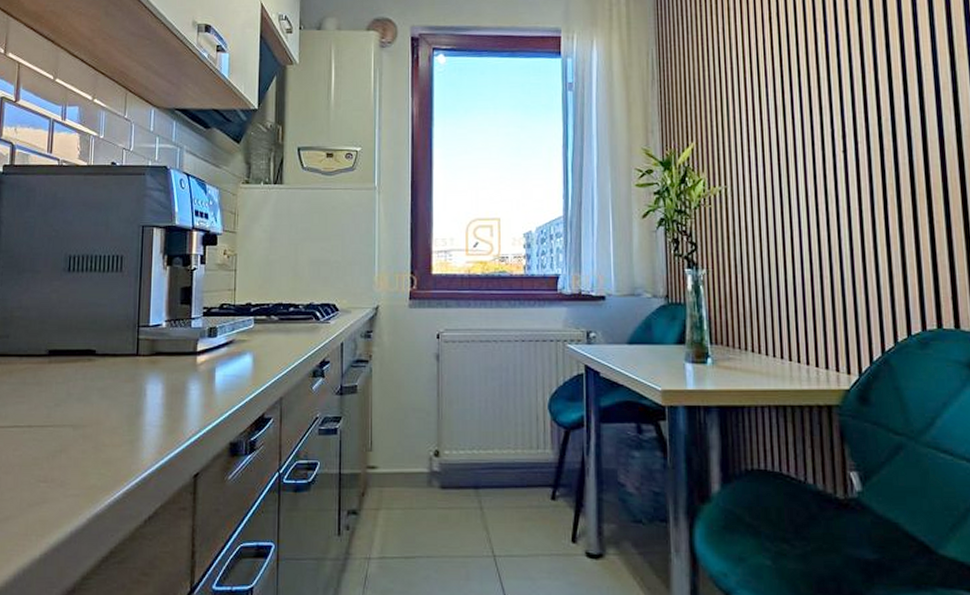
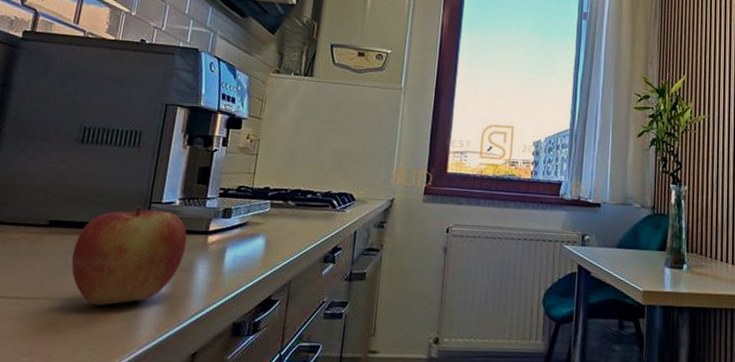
apple: none [72,331,177,431] -> present [71,206,187,306]

